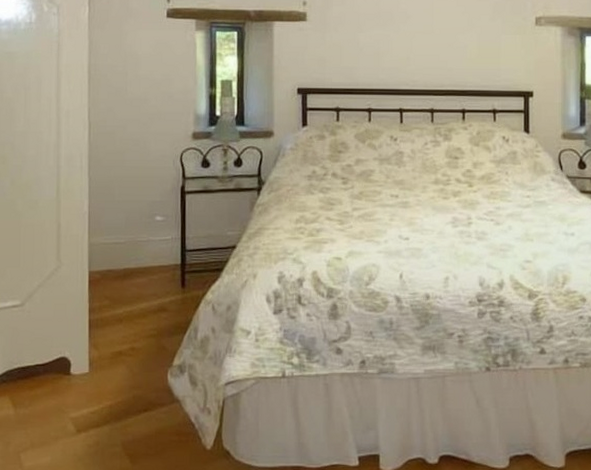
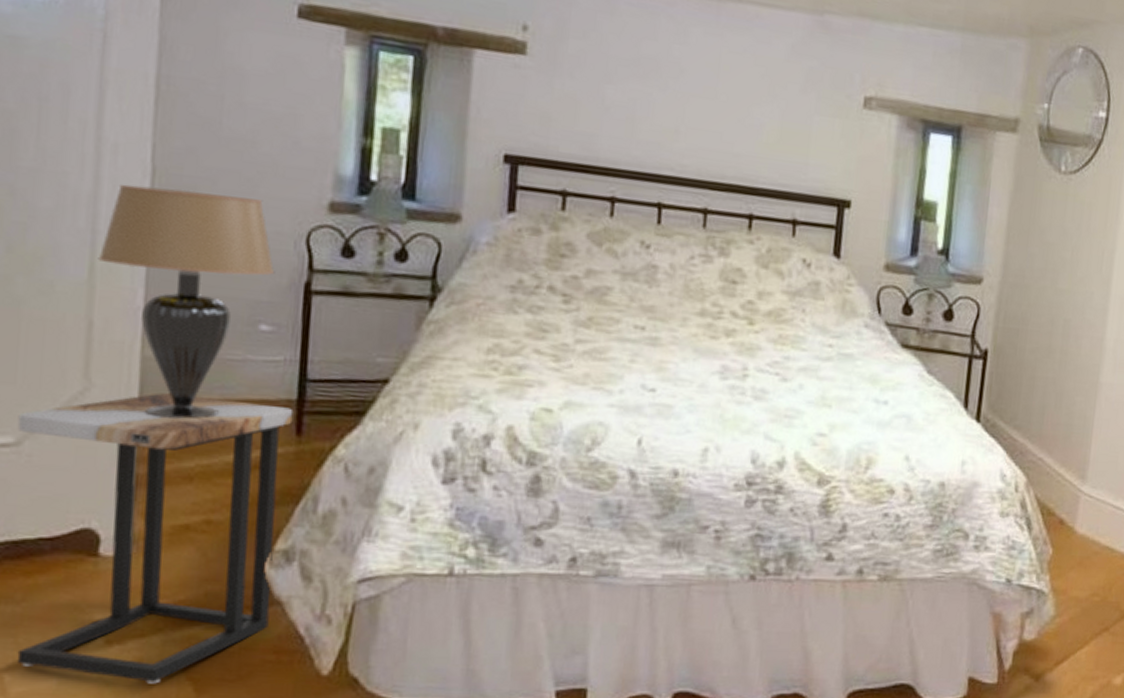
side table: none [21,266,179,458] -> present [17,393,294,684]
table lamp: none [61,134,163,282] -> present [97,184,275,419]

